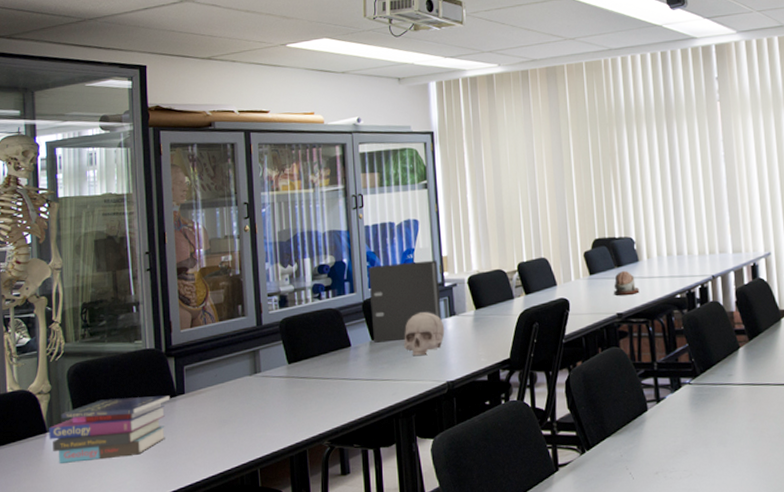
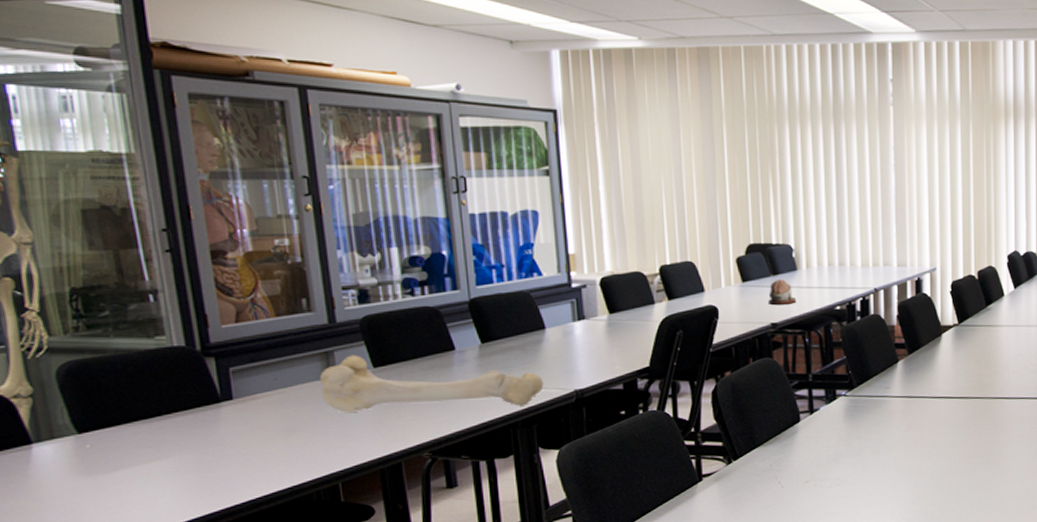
books: present [49,395,170,463] -> none [35,401,213,480]
anatomical model: none [248,353,421,406] -> present [320,355,544,414]
binder: present [368,260,442,343] -> none [475,257,569,347]
skull: present [404,312,445,357] -> none [522,315,572,363]

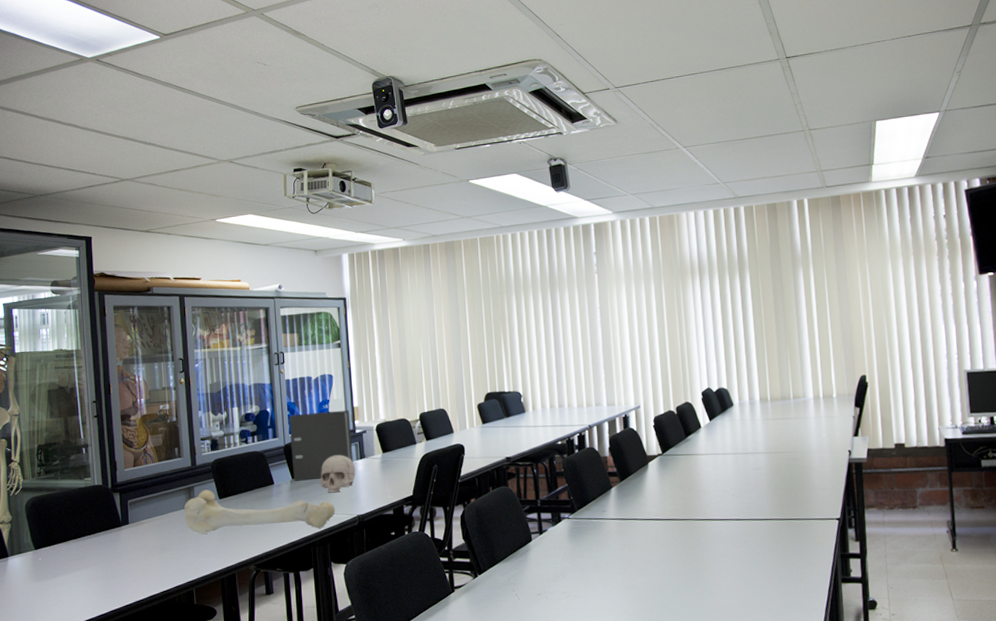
binder: none [475,257,569,347] -> present [289,410,353,481]
skull: none [522,315,572,363] -> present [320,455,356,493]
brain model: present [768,279,797,305] -> none [503,420,526,442]

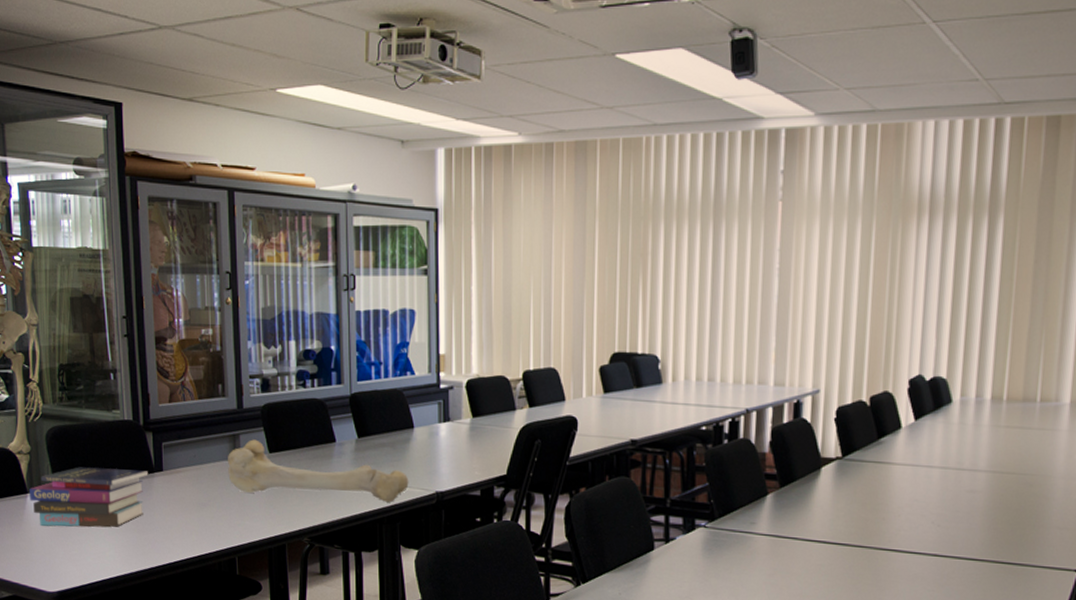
books: none [10,525,116,583] -> present [29,467,149,527]
binder: present [289,410,353,481] -> none [357,356,435,442]
skull: present [320,455,356,493] -> none [392,414,437,461]

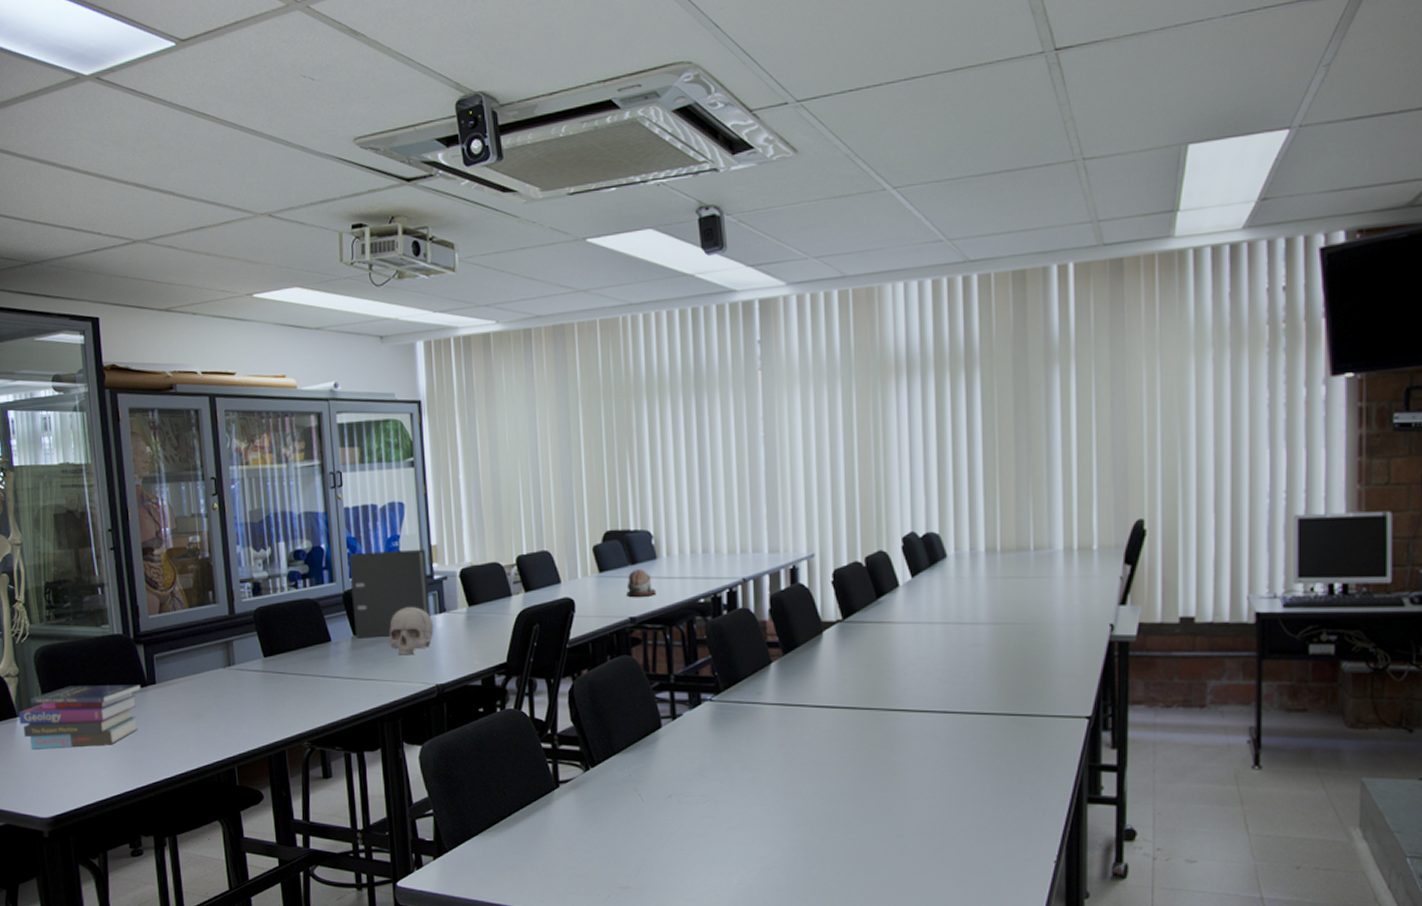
anatomical model: present [228,439,409,503] -> none [222,645,408,701]
binder: none [357,356,435,442] -> present [349,549,431,639]
skull: none [392,414,437,461] -> present [389,607,434,656]
brain model: none [630,392,660,420] -> present [626,568,657,597]

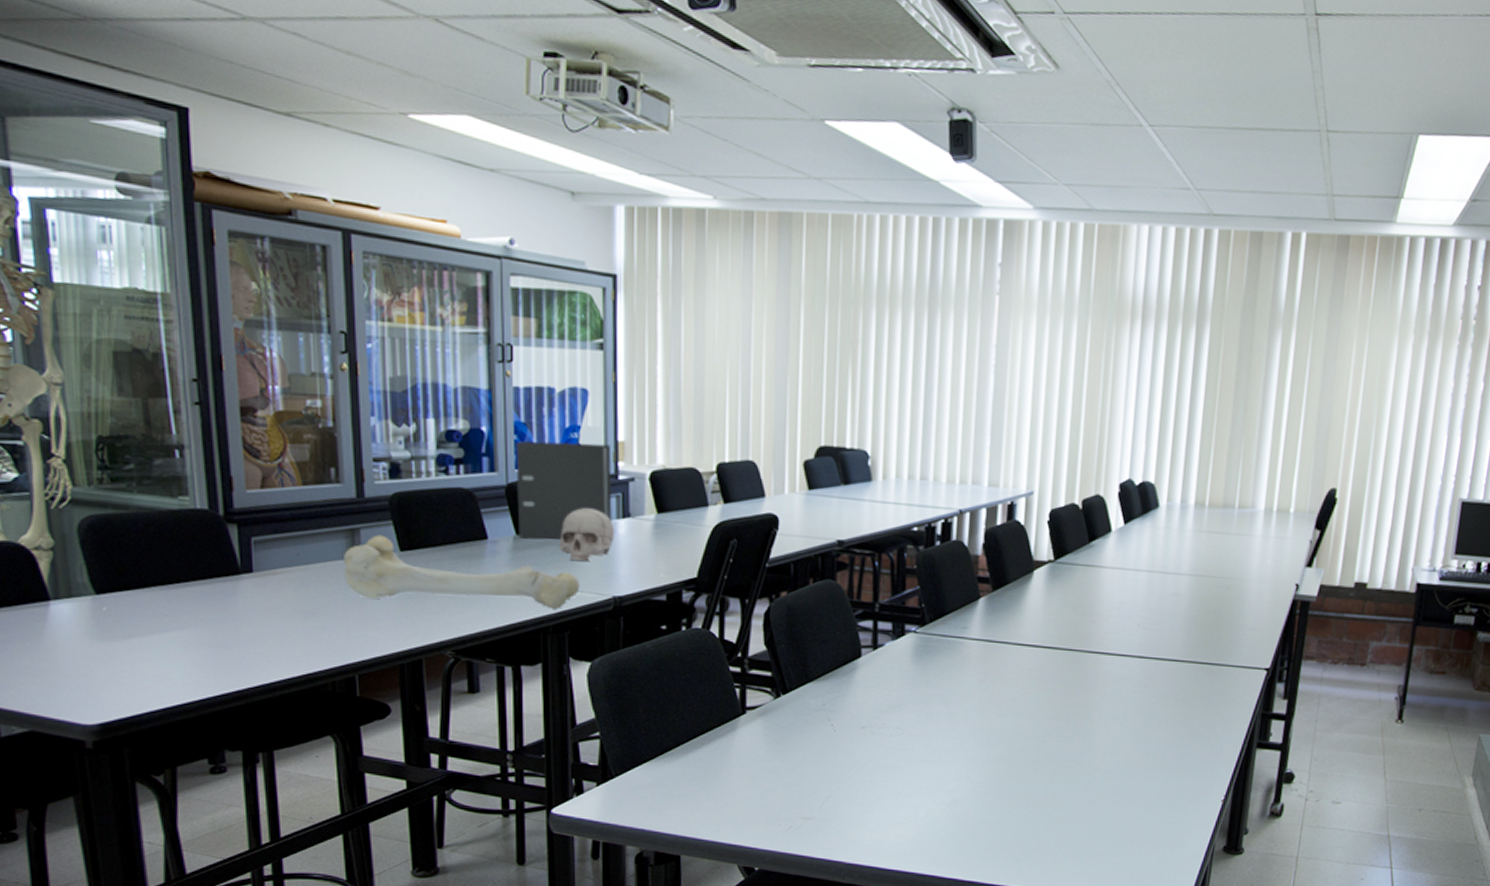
books: present [19,685,141,749] -> none [53,567,232,643]
anatomical model: none [222,645,408,701] -> present [344,535,580,609]
brain model: present [626,568,657,597] -> none [836,489,869,520]

